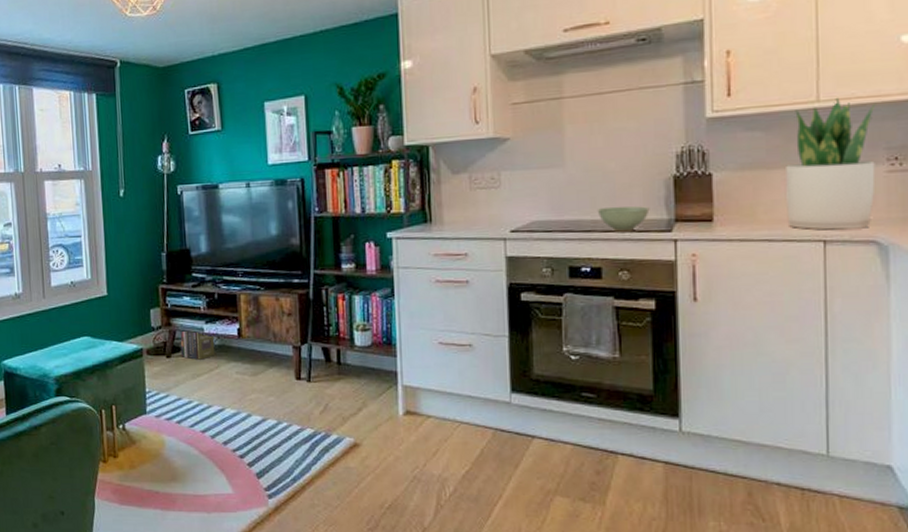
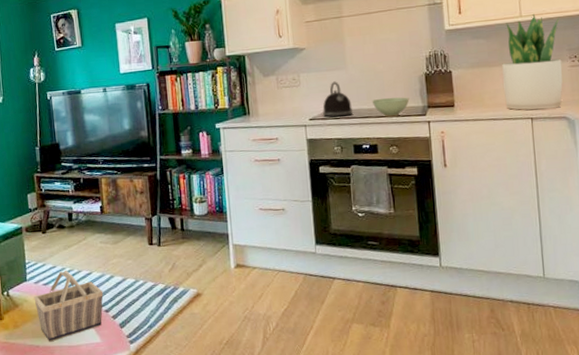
basket: none [154,403,238,489] -> present [34,270,104,342]
books: present [179,329,215,360] -> none [52,209,83,234]
kettle: none [529,182,571,230] -> present [322,81,353,118]

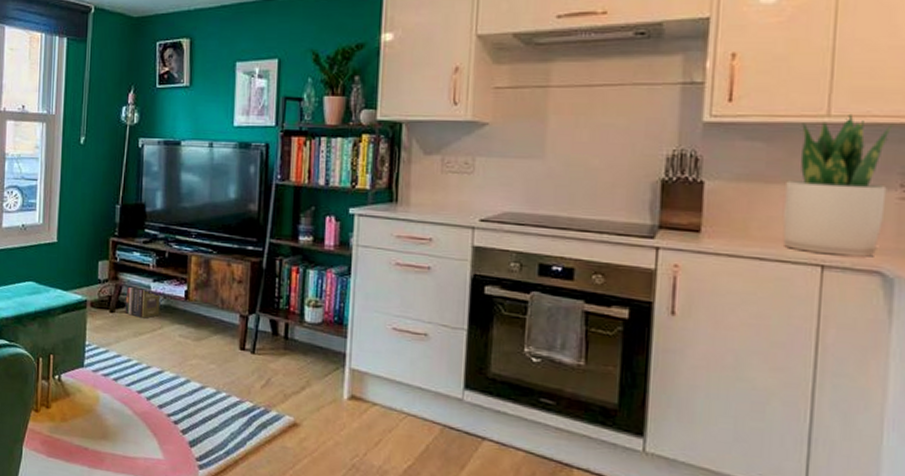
basket: present [34,270,104,342] -> none [89,362,174,447]
books: none [52,209,83,234] -> present [125,284,161,318]
kettle: present [322,81,353,118] -> none [501,173,546,223]
bowl: present [371,97,410,118] -> none [575,205,632,235]

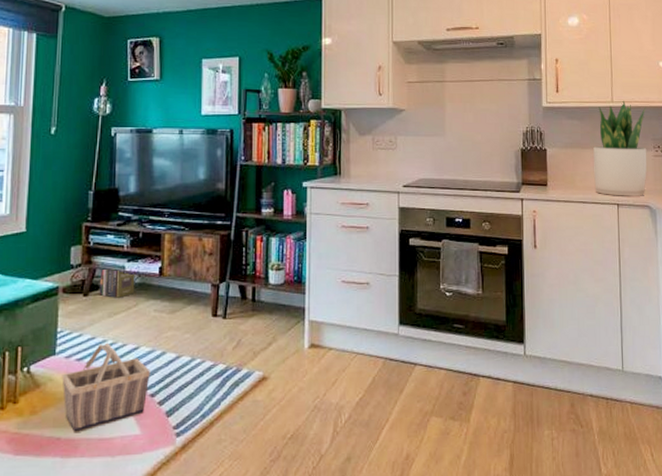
basket: none [89,362,174,447] -> present [62,342,151,434]

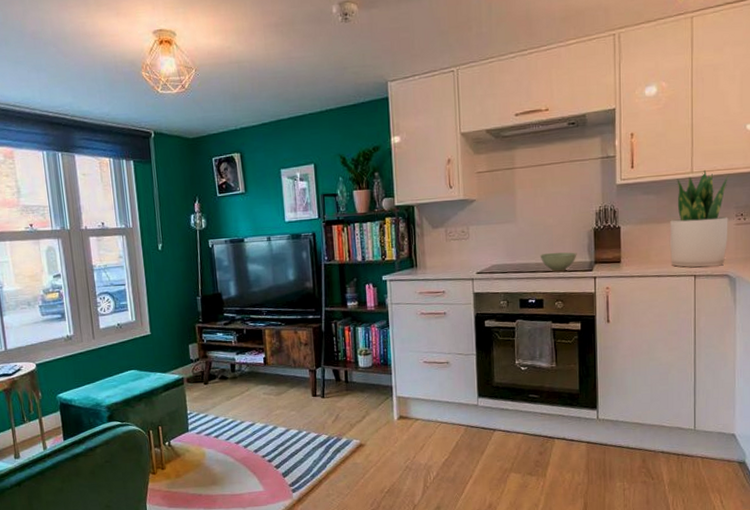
basket: present [62,342,151,434] -> none [196,420,266,491]
books: present [99,267,135,298] -> none [214,360,246,385]
bowl: none [467,170,505,192] -> present [540,252,577,273]

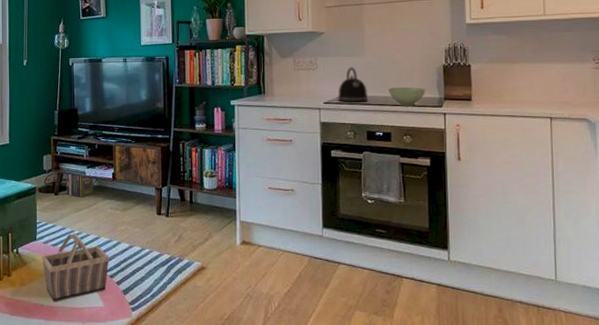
basket: none [196,420,266,491] -> present [42,232,109,302]
books: none [214,360,246,385] -> present [66,172,94,197]
kettle: none [490,234,521,272] -> present [338,67,369,102]
planter: present [669,169,730,268] -> none [522,12,585,110]

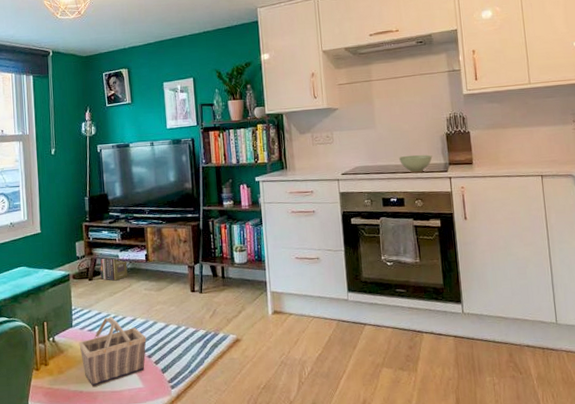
kettle: present [338,67,369,102] -> none [354,139,382,173]

